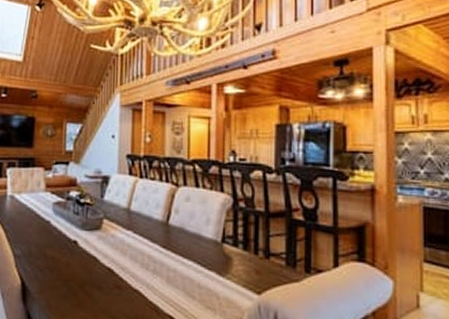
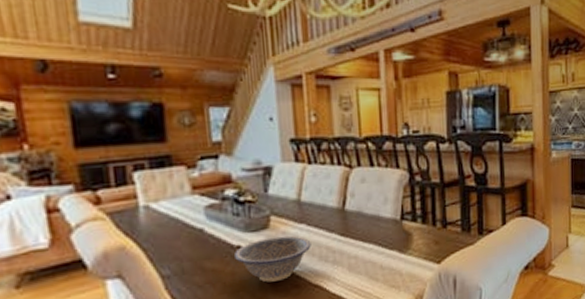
decorative bowl: none [71,238,135,279] -> present [235,235,311,283]

